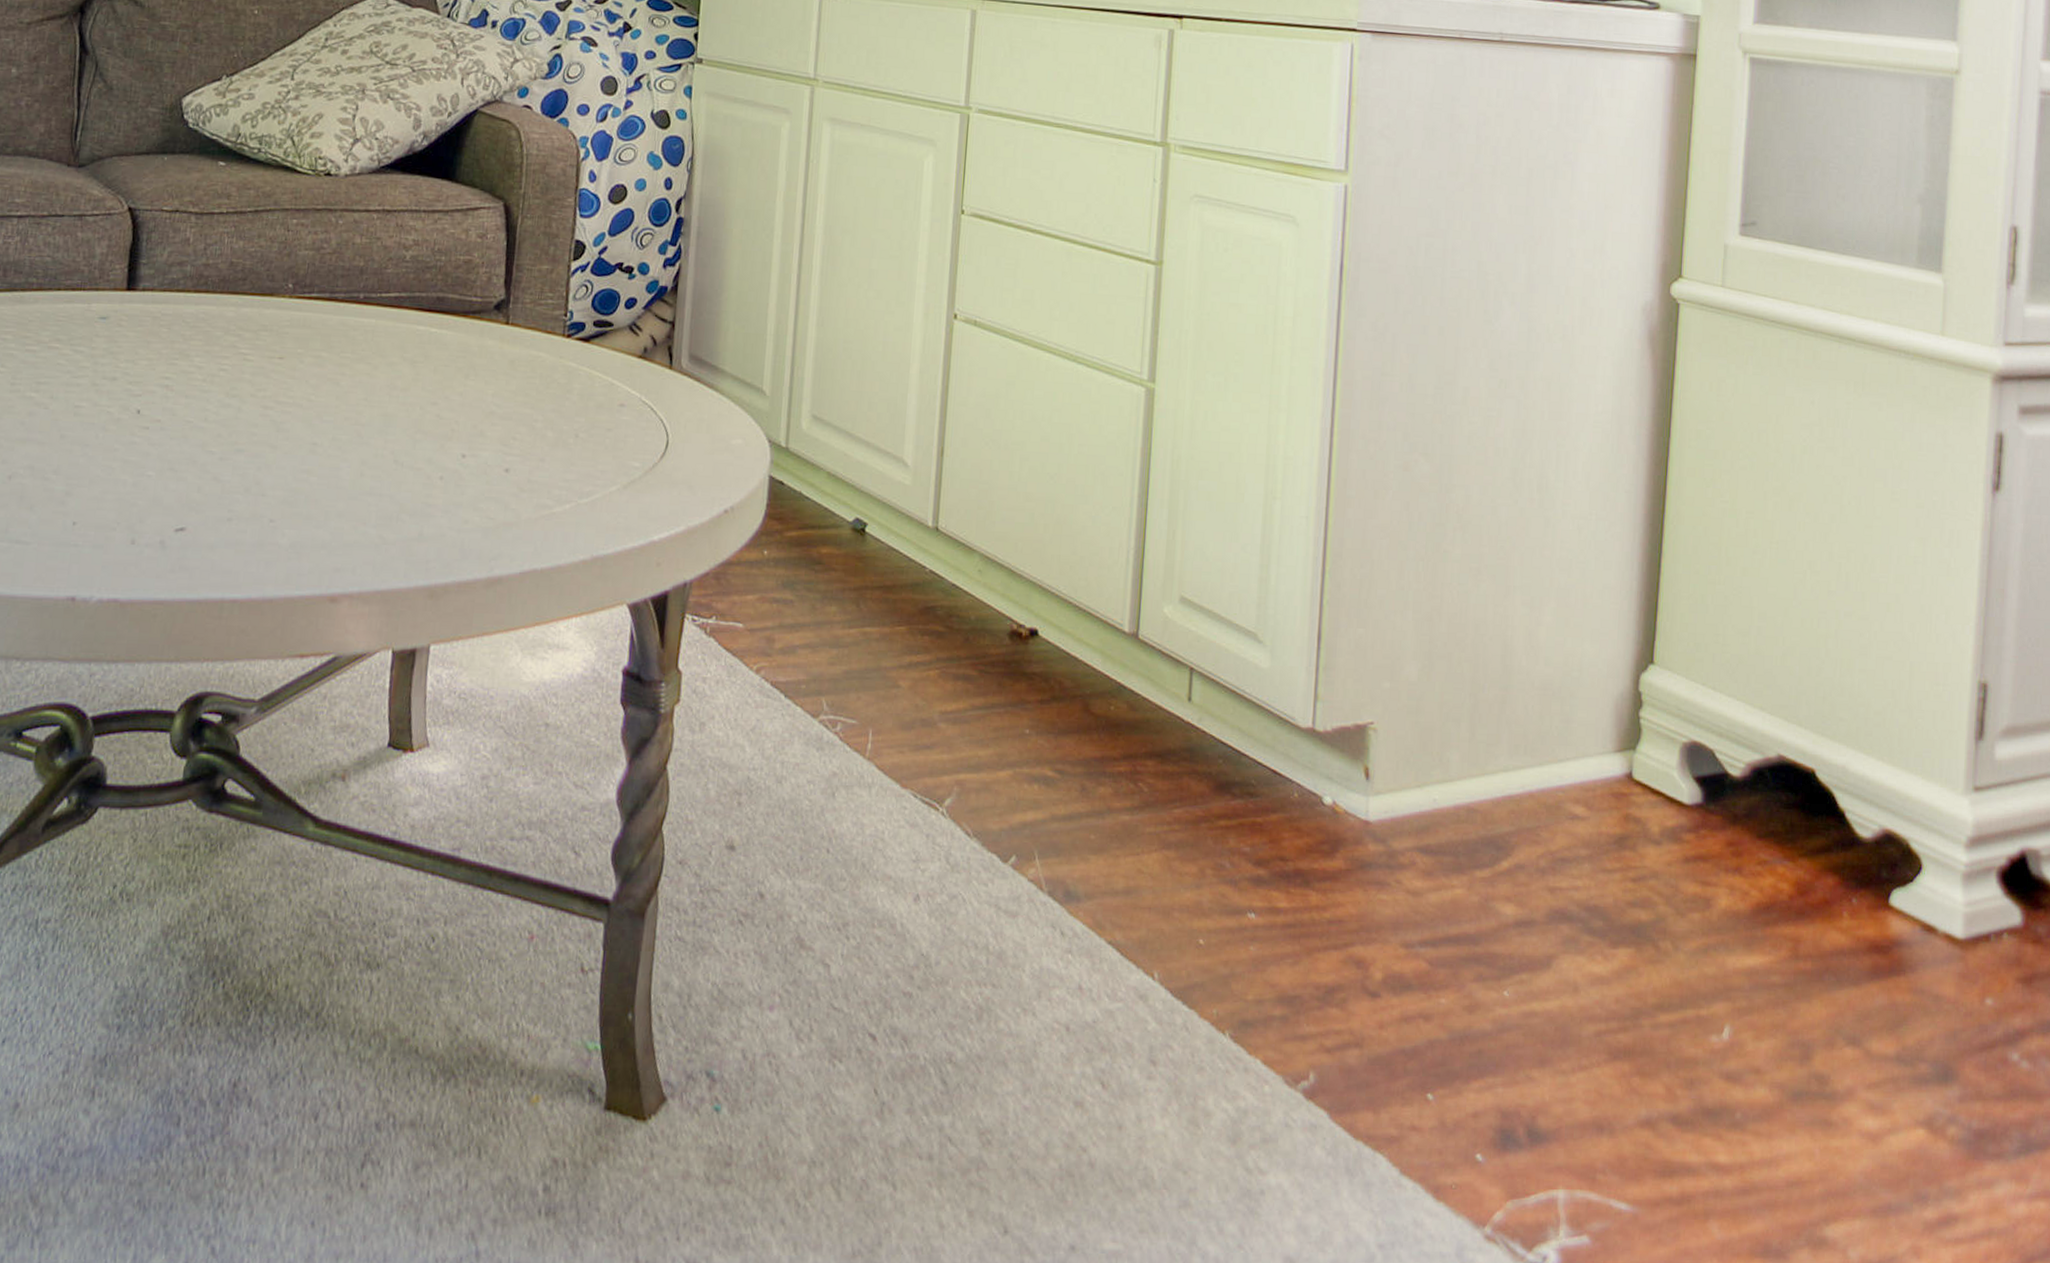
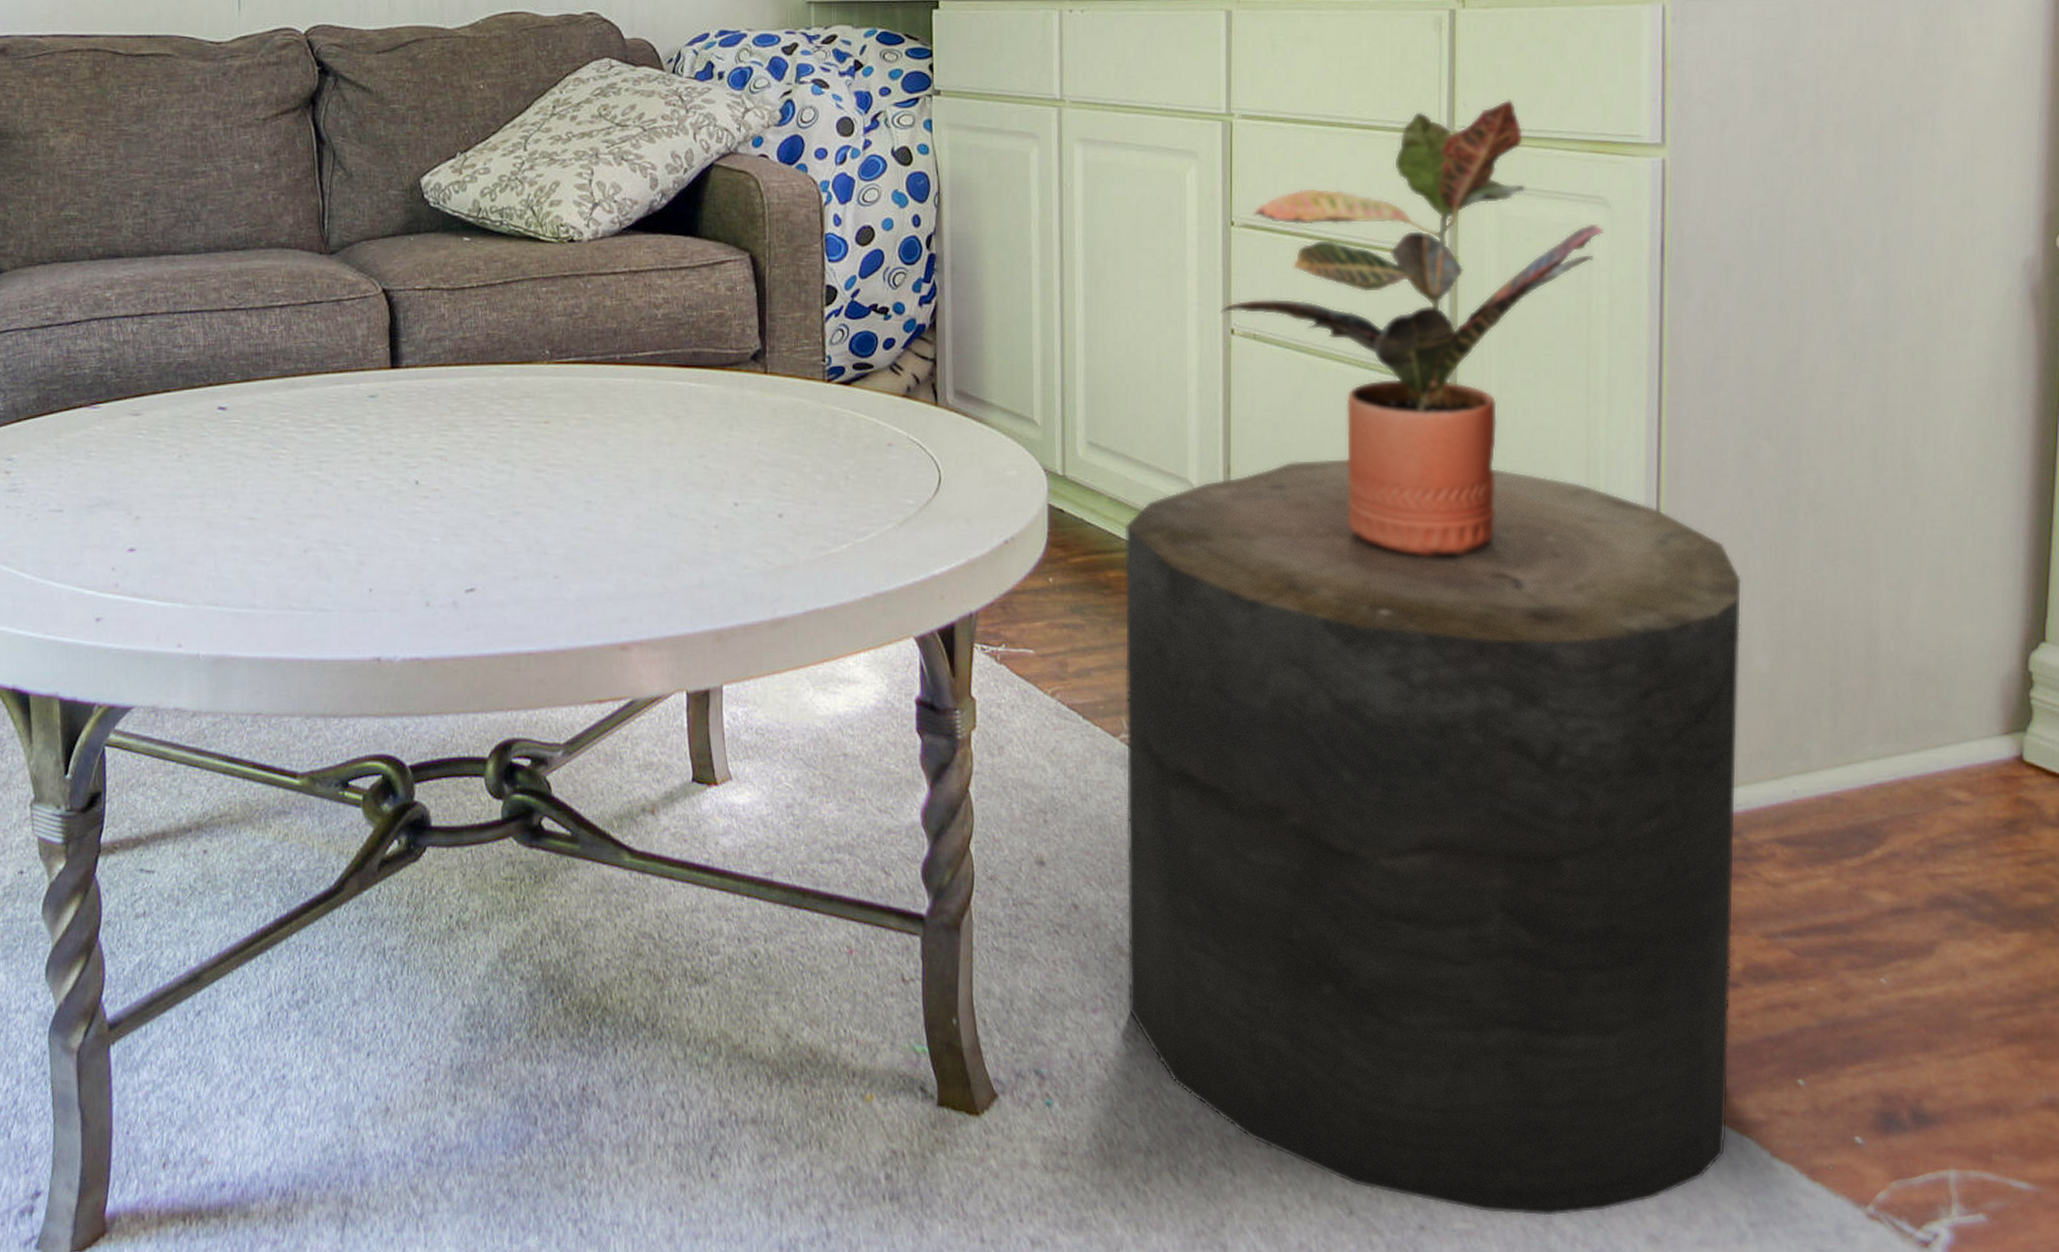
stool: none [804,447,1397,1236] -> present [1124,457,1742,1216]
potted plant: none [946,117,1292,555] -> present [1221,100,1604,560]

